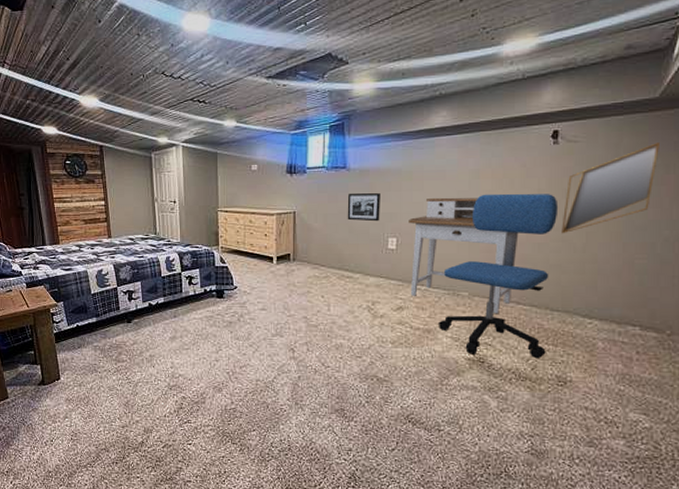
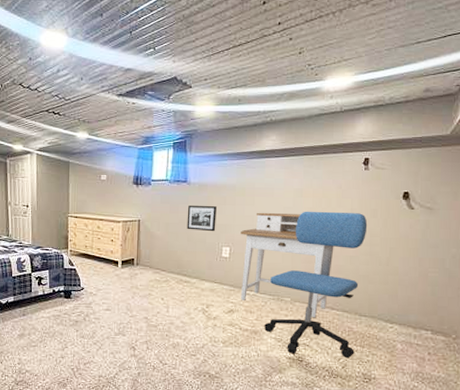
home mirror: present [561,143,659,234] -> none [370,173,450,249]

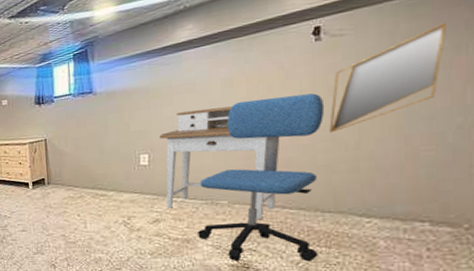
picture frame: present [187,206,217,232] -> none [96,113,130,142]
home mirror: none [370,173,450,249] -> present [329,23,446,134]

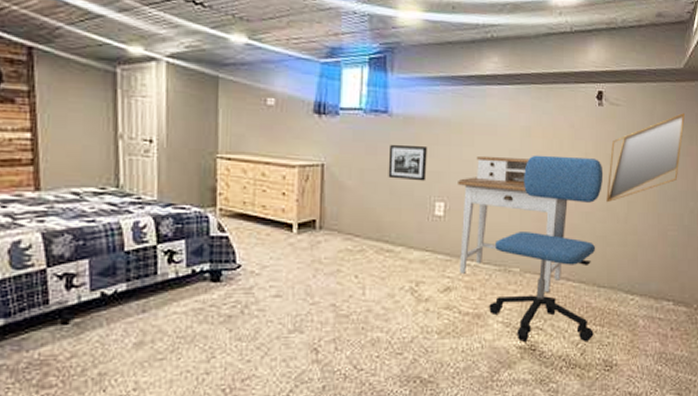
picture frame: none [96,113,130,142] -> present [388,145,427,181]

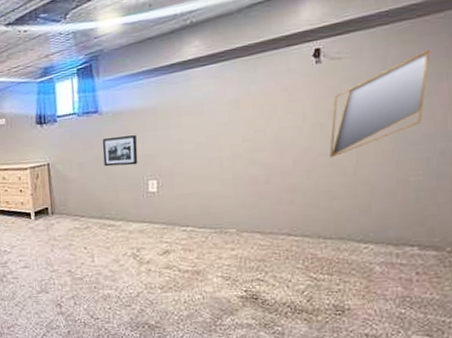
desk: present [458,155,568,293] -> none [168,129,285,249]
office chair: present [488,155,604,342] -> none [206,117,326,292]

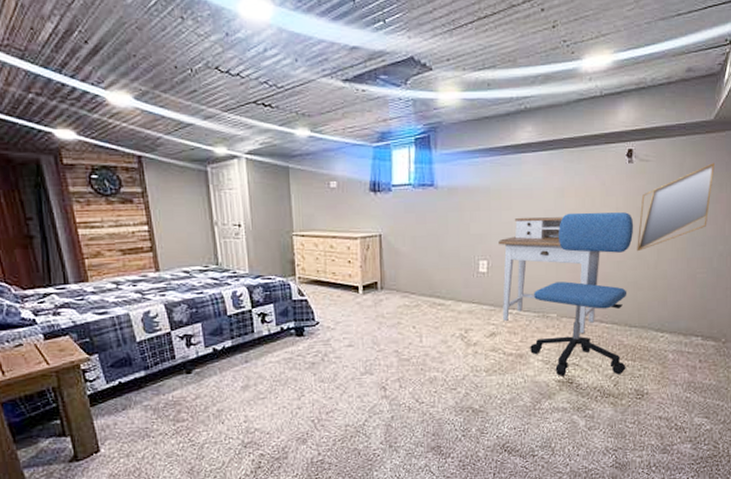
picture frame: present [102,135,138,167] -> none [436,213,470,244]
desk: none [168,129,285,249] -> present [498,217,600,334]
office chair: none [206,117,326,292] -> present [529,212,634,376]

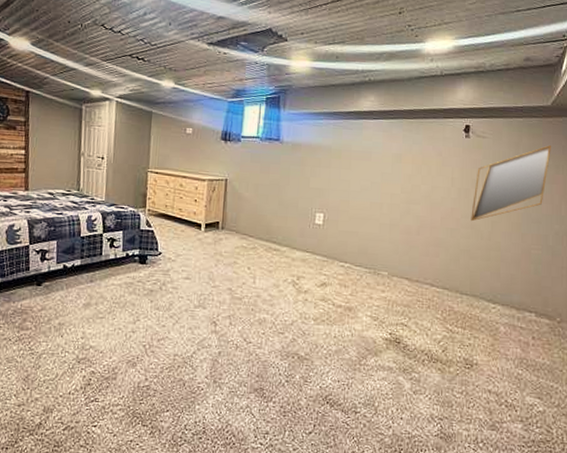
desk: present [498,217,600,334] -> none [334,177,434,295]
office chair: present [529,212,634,376] -> none [358,178,469,340]

